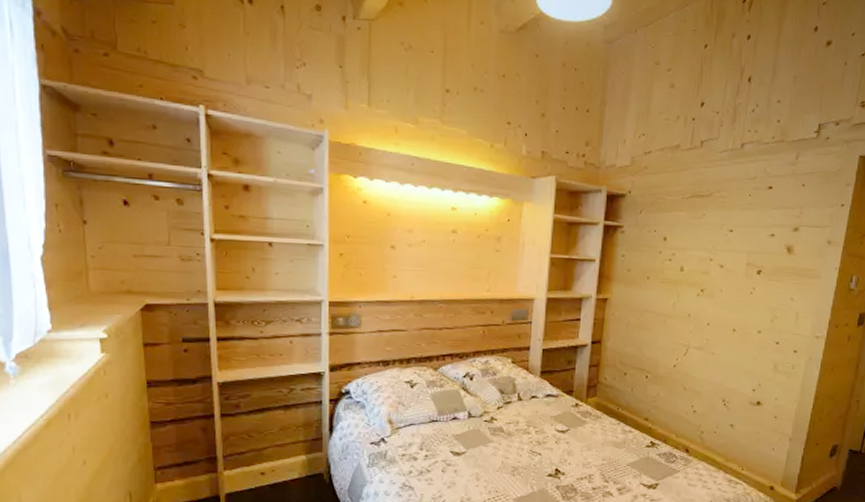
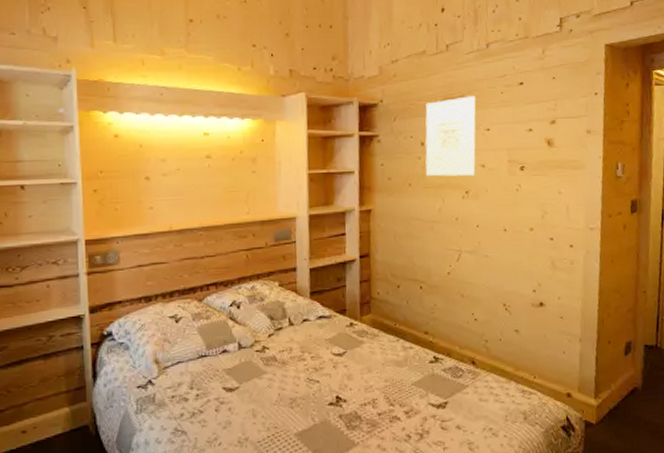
wall art: none [665,195,724,276] -> present [425,96,476,177]

